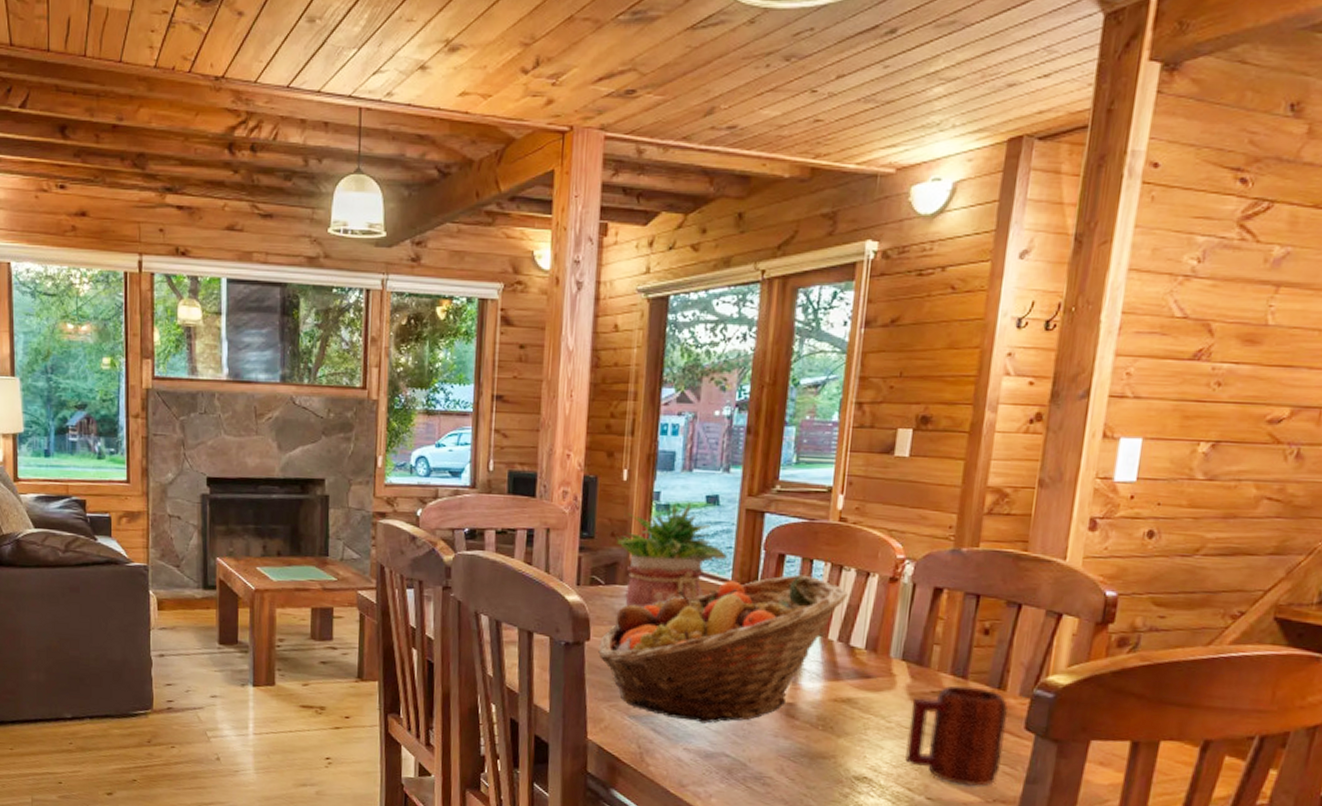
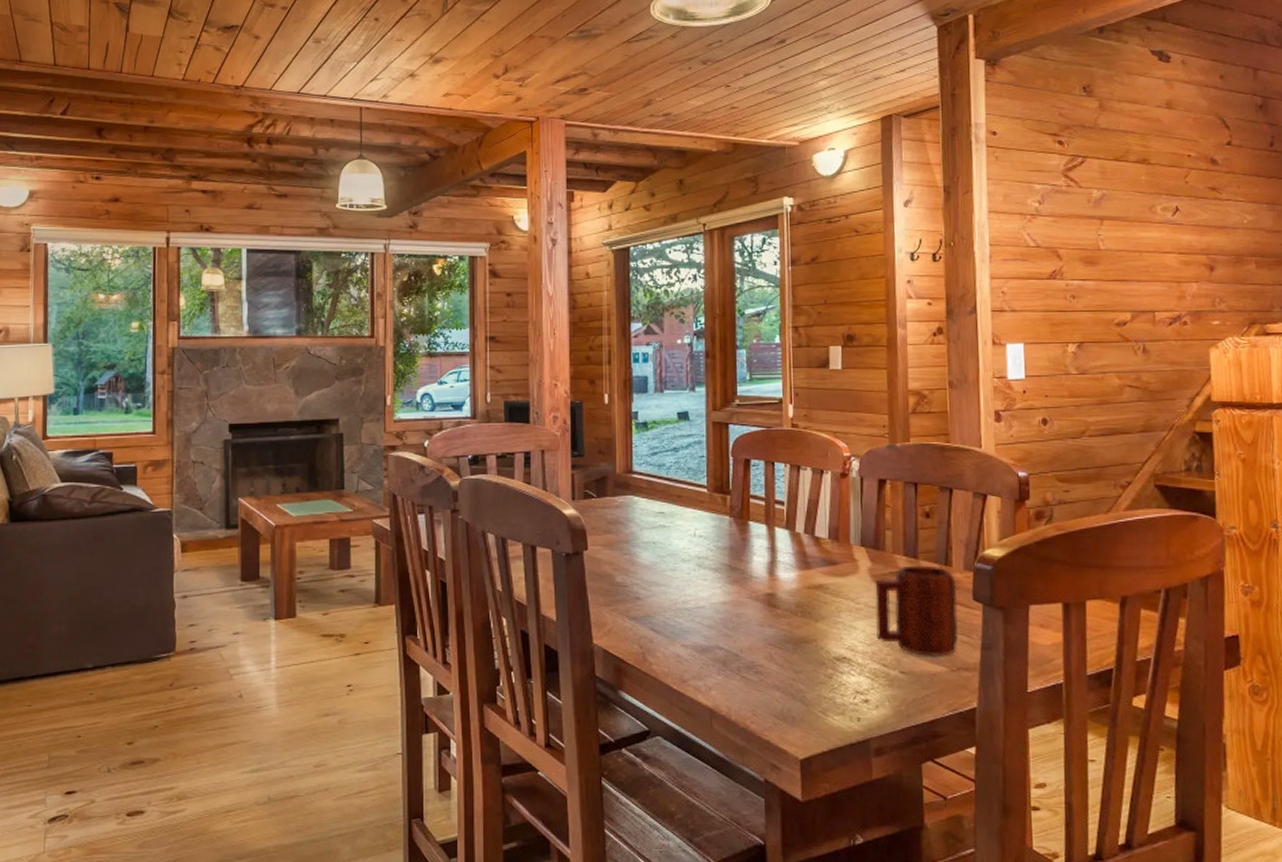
fruit basket: present [598,574,848,724] -> none [596,476,807,619]
potted plant: present [616,502,727,608] -> none [603,419,701,516]

